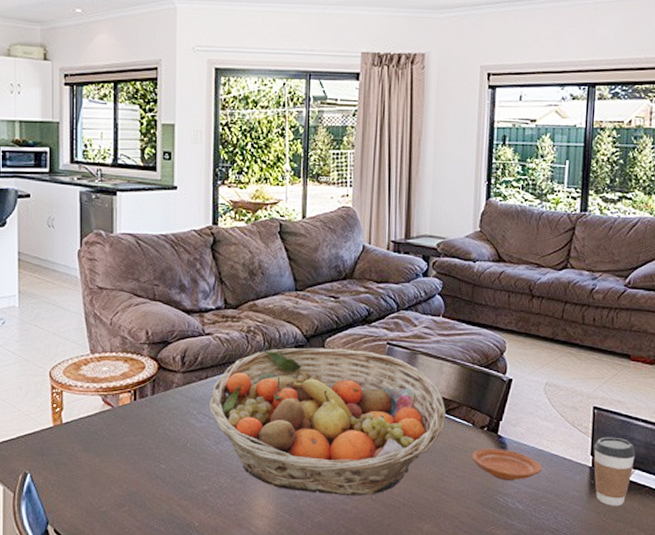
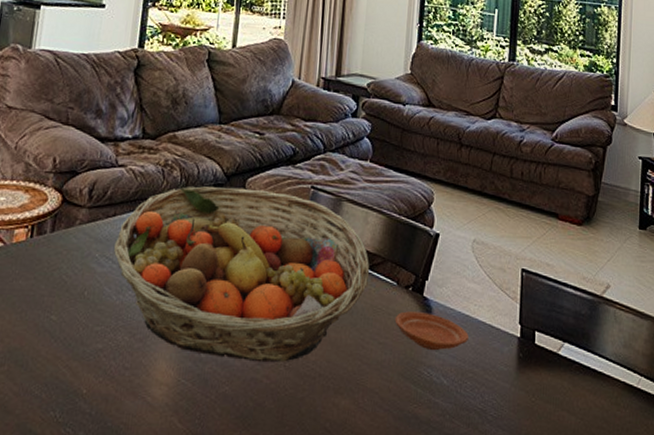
coffee cup: present [594,437,636,506] -> none [522,303,566,385]

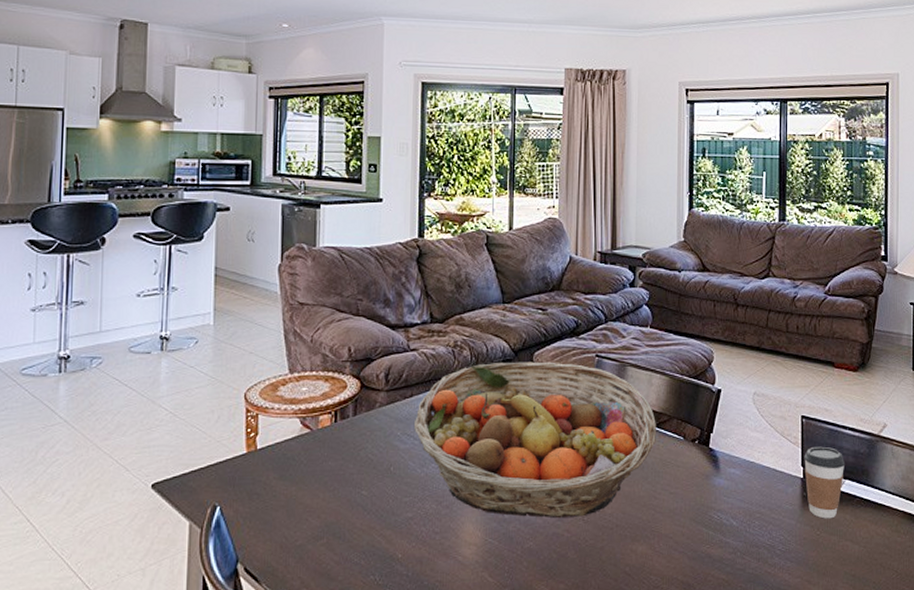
plate: present [394,311,469,351] -> none [683,462,754,496]
coffee cup: none [522,303,566,385] -> present [804,446,846,519]

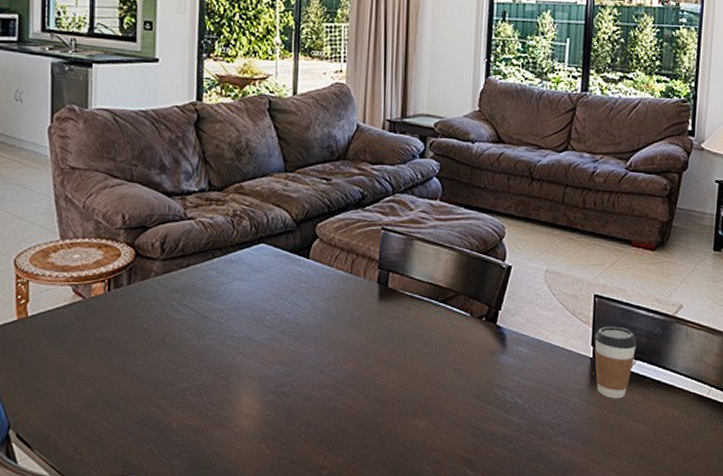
fruit basket: present [413,361,657,519] -> none [190,233,443,393]

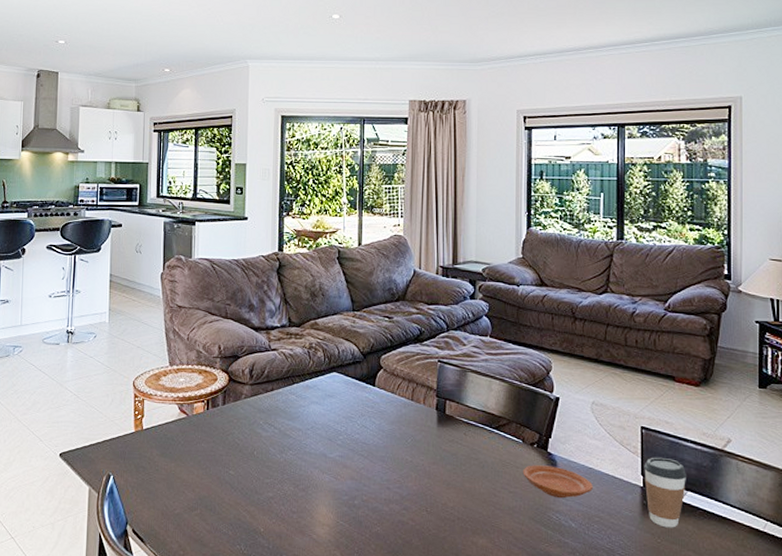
plate: none [469,340,542,374] -> present [522,465,593,499]

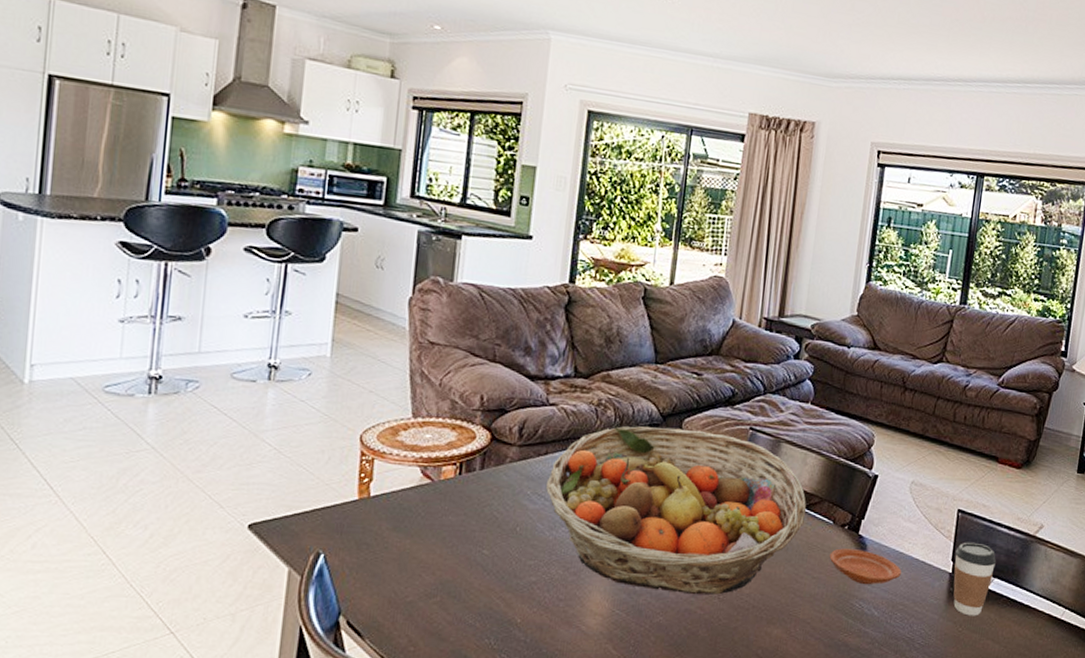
fruit basket: none [274,364,497,508] -> present [545,426,807,595]

